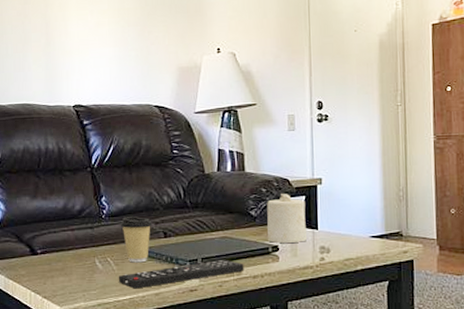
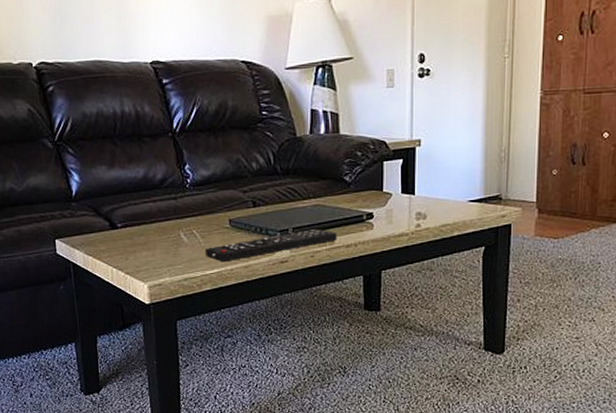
coffee cup: present [120,217,152,263] -> none [206,185,240,235]
candle: present [267,193,308,243] -> none [362,156,404,210]

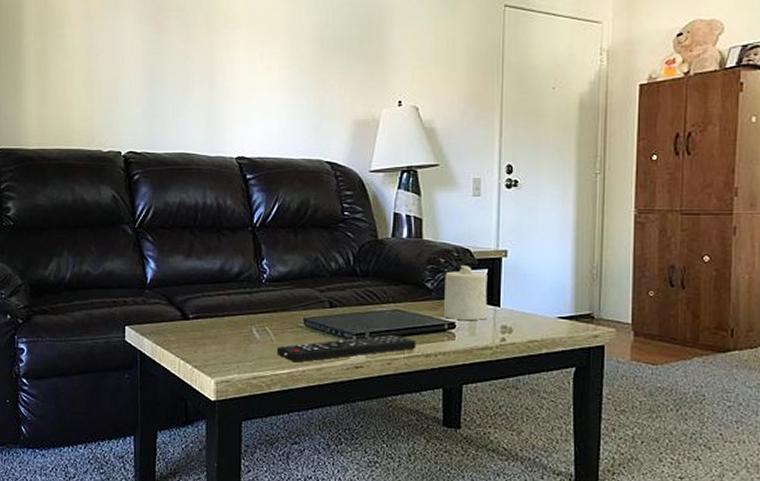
candle: none [362,156,404,210] -> present [444,264,488,320]

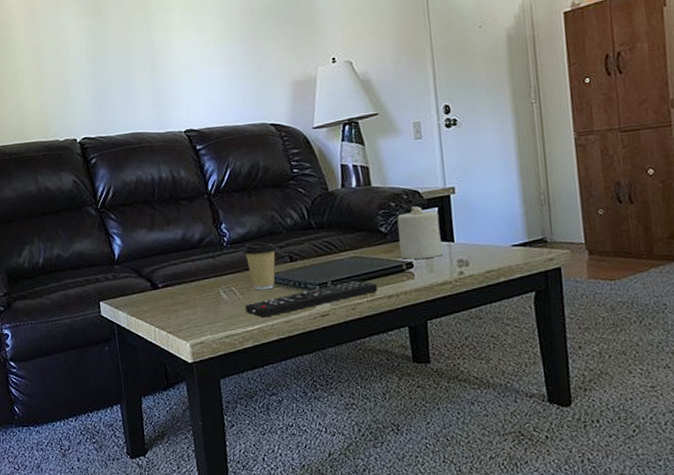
coffee cup: none [281,283,317,334] -> present [242,242,277,291]

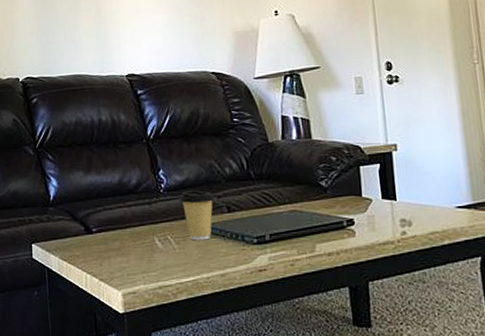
remote control: present [244,280,378,318] -> none [179,235,318,270]
candle: present [397,206,444,259] -> none [338,161,386,216]

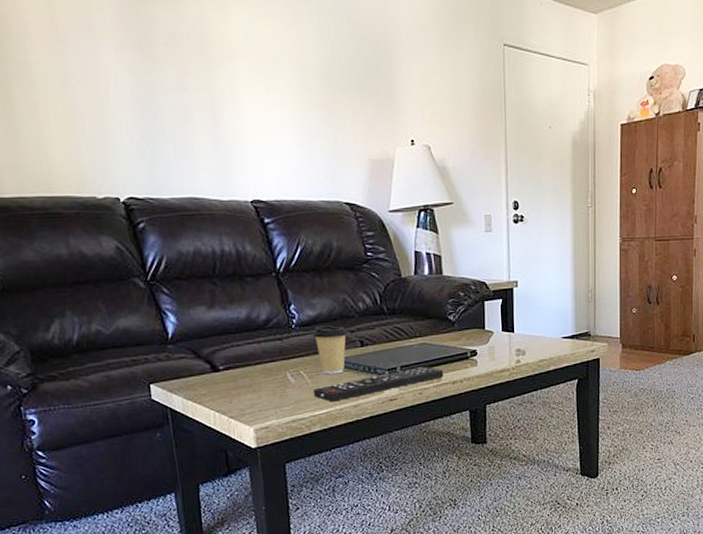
remote control: none [179,235,318,270] -> present [313,366,444,402]

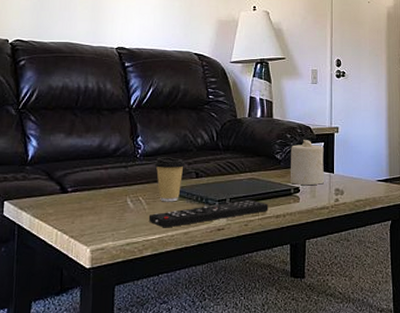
candle: none [465,296,505,347] -> present [291,139,325,185]

